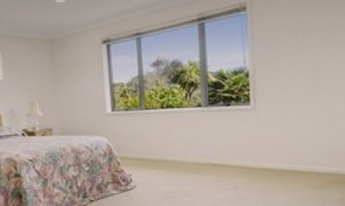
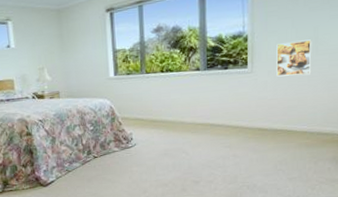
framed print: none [278,76,314,114] -> present [276,39,312,77]

